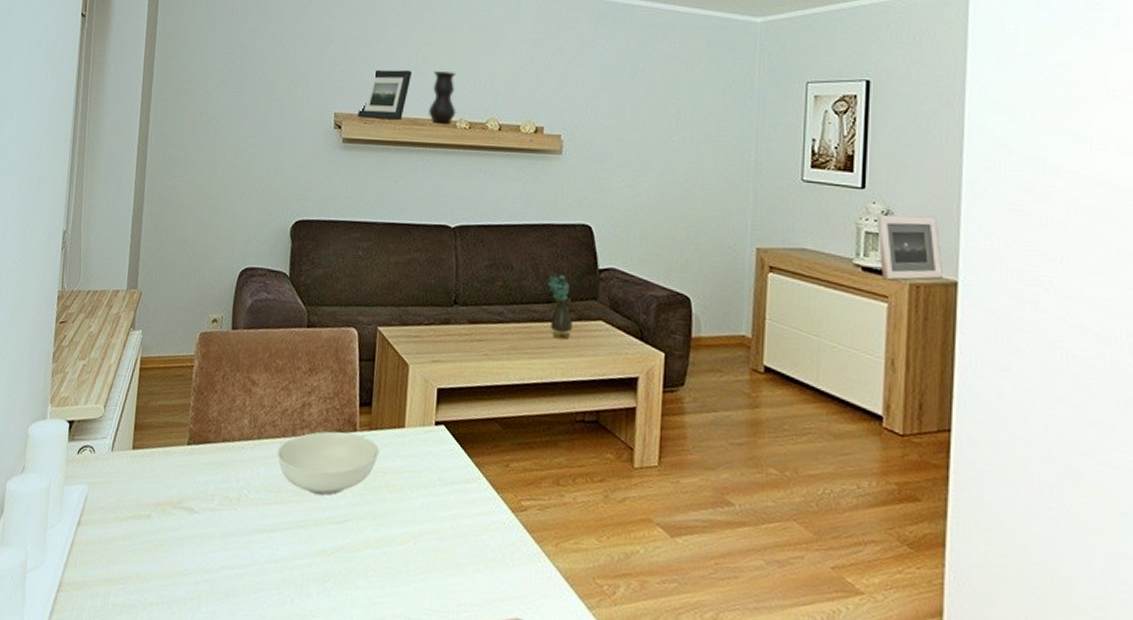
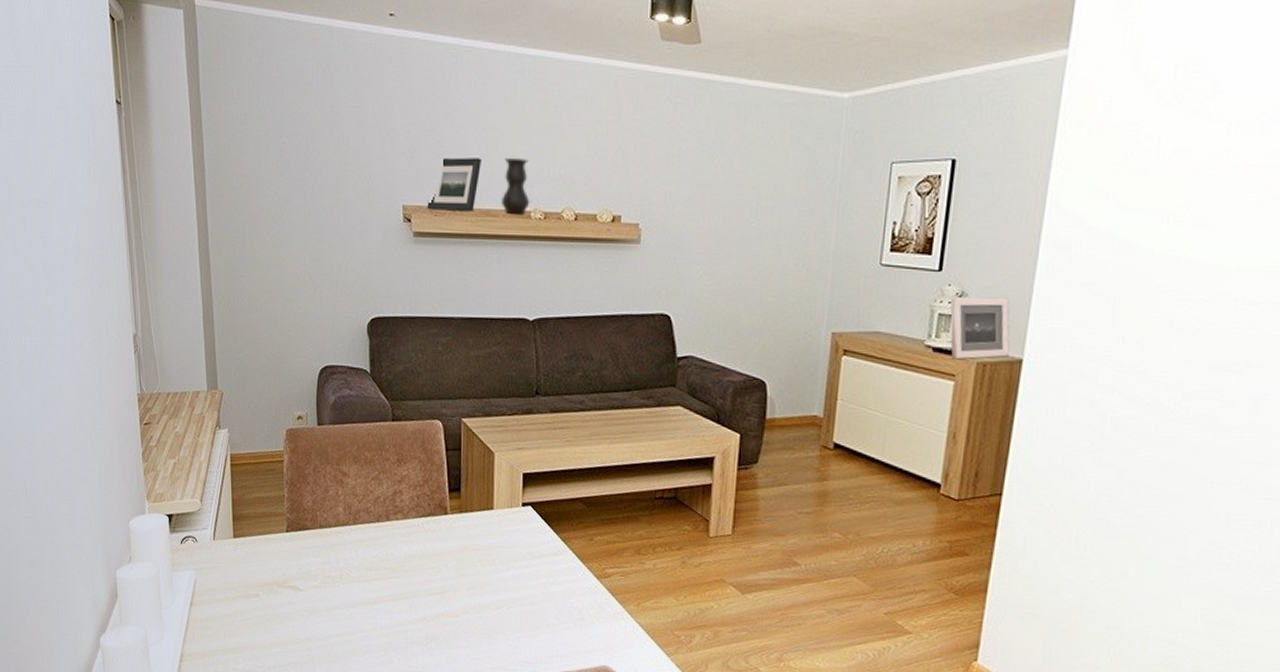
bowl: present [277,431,380,496] -> none [373,515,471,571]
vase: present [547,272,573,341] -> none [627,361,653,426]

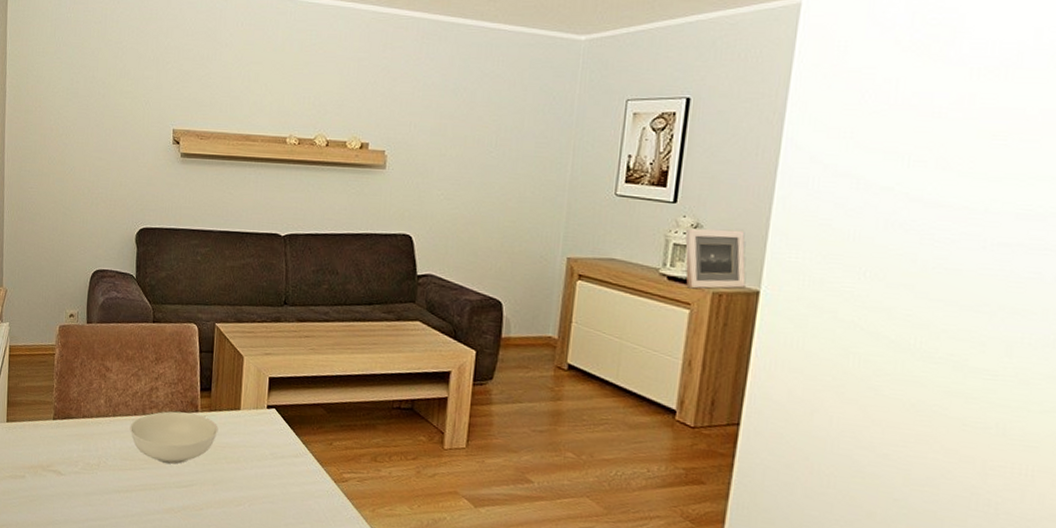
bowl: none [373,515,471,571] -> present [129,411,219,464]
picture frame: present [427,158,481,211] -> none [194,88,244,136]
vase: present [502,158,529,214] -> none [260,90,286,140]

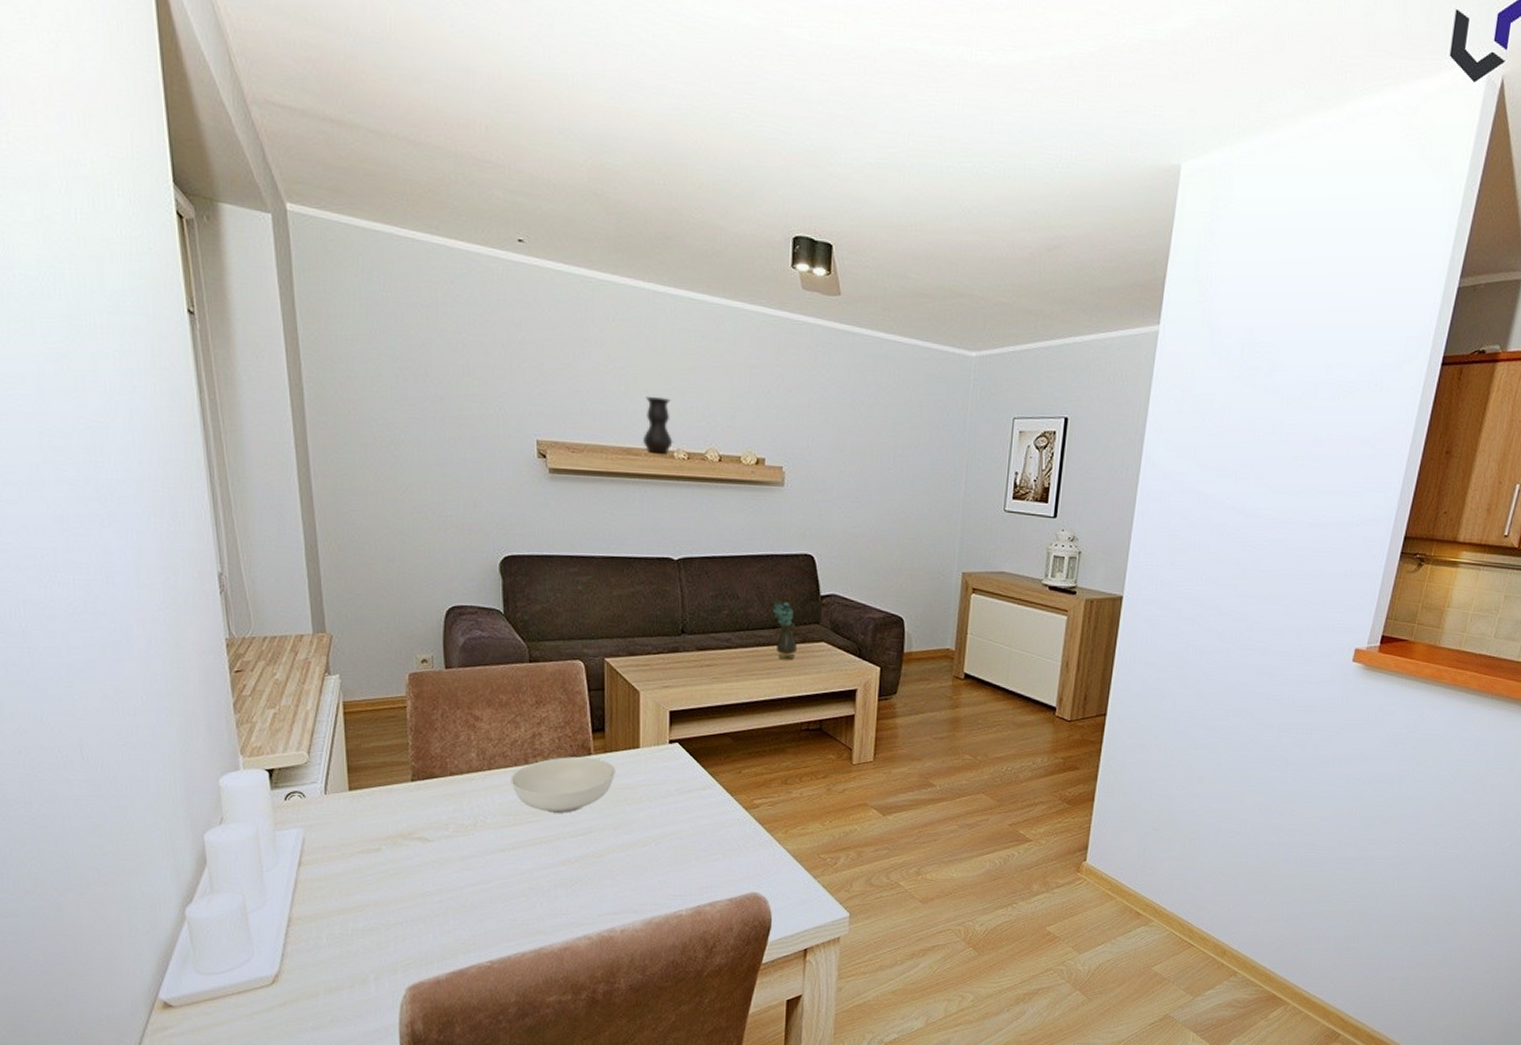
vase: none [260,90,286,140] -> present [643,397,672,454]
vase: none [369,277,393,338] -> present [772,600,798,661]
picture frame: present [685,228,746,289] -> none [1063,541,1112,597]

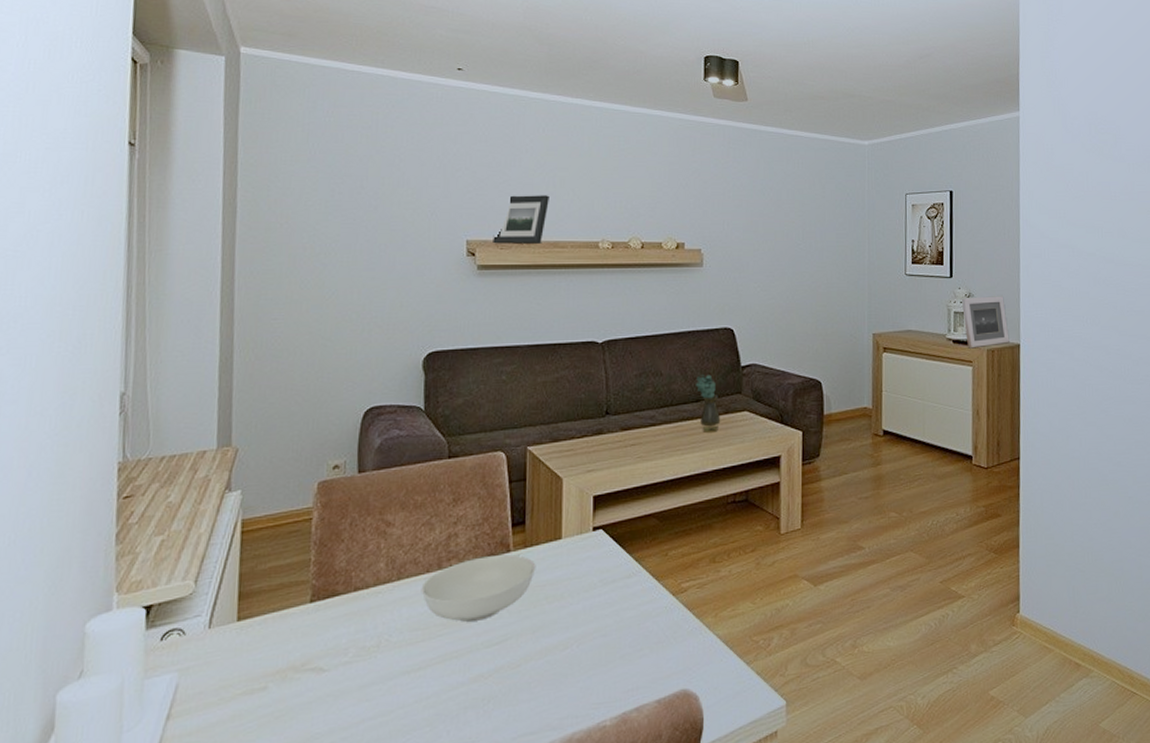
picture frame: none [564,393,621,449] -> present [493,195,549,244]
vase: present [643,397,672,454] -> none [570,195,597,245]
picture frame: none [1063,541,1112,597] -> present [962,296,1010,349]

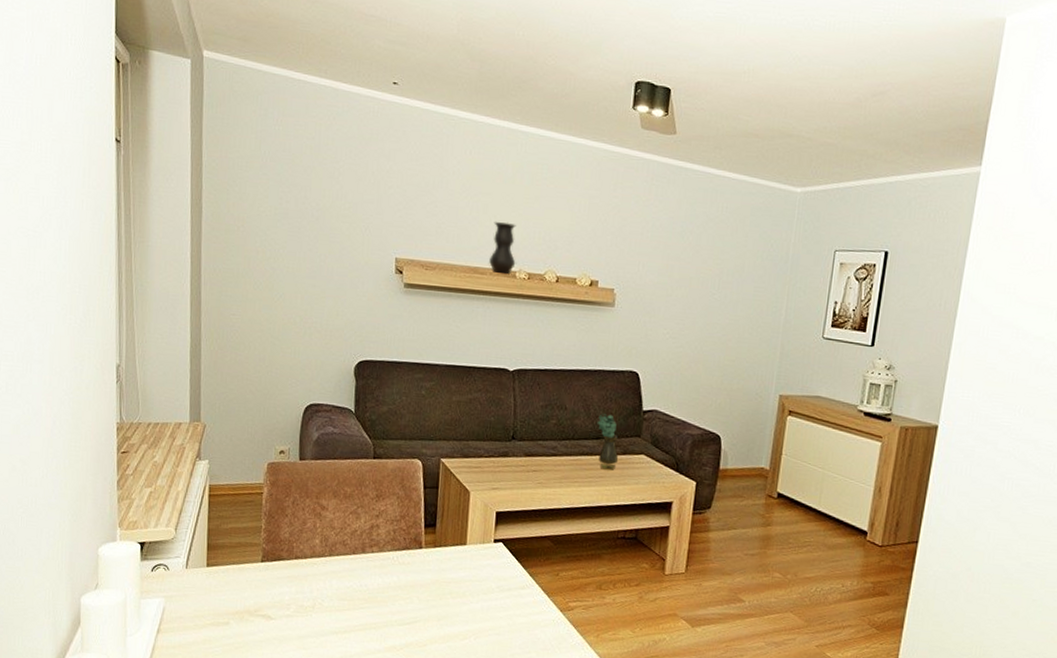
bowl: present [421,554,536,622] -> none [348,548,443,602]
picture frame: present [493,195,549,244] -> none [419,218,473,268]
vase: none [570,195,597,245] -> present [489,222,516,274]
picture frame: present [962,296,1010,349] -> none [879,369,928,424]

